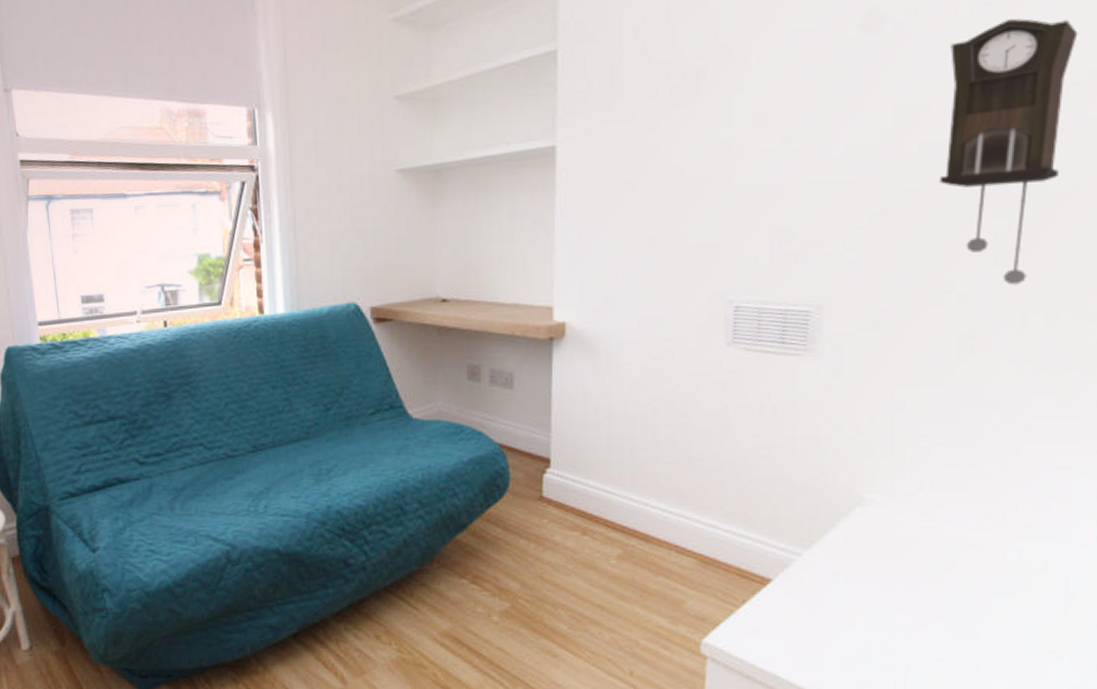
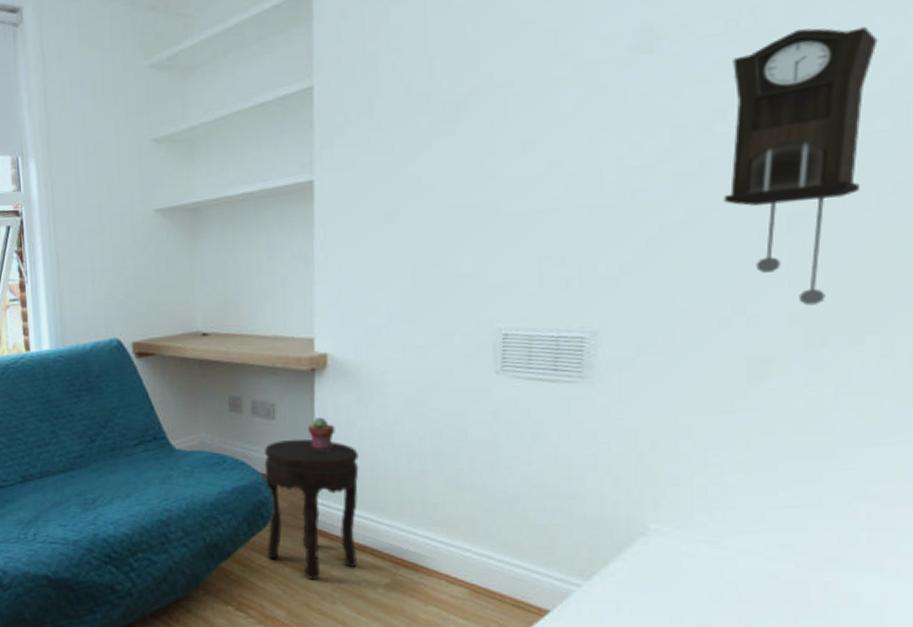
side table: none [501,408,594,551] -> present [264,439,359,579]
potted succulent: none [544,387,572,420] -> present [307,417,335,450]

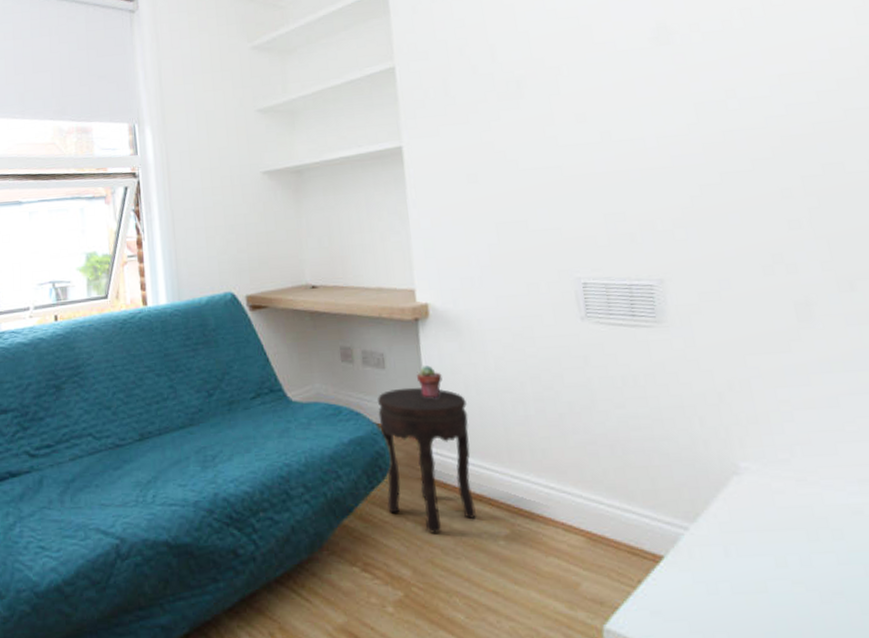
pendulum clock: present [723,27,878,306] -> none [732,28,853,255]

